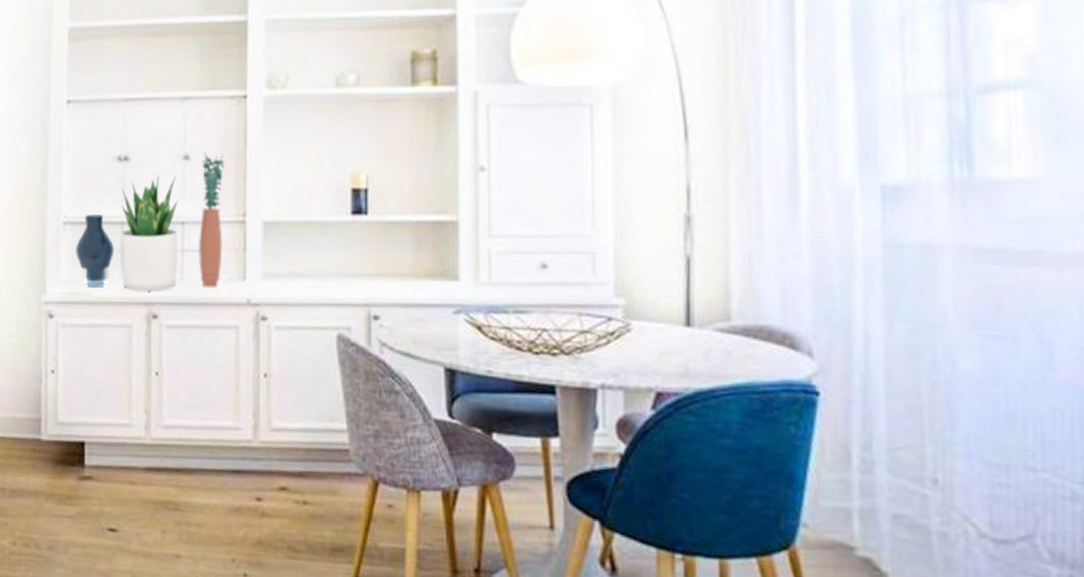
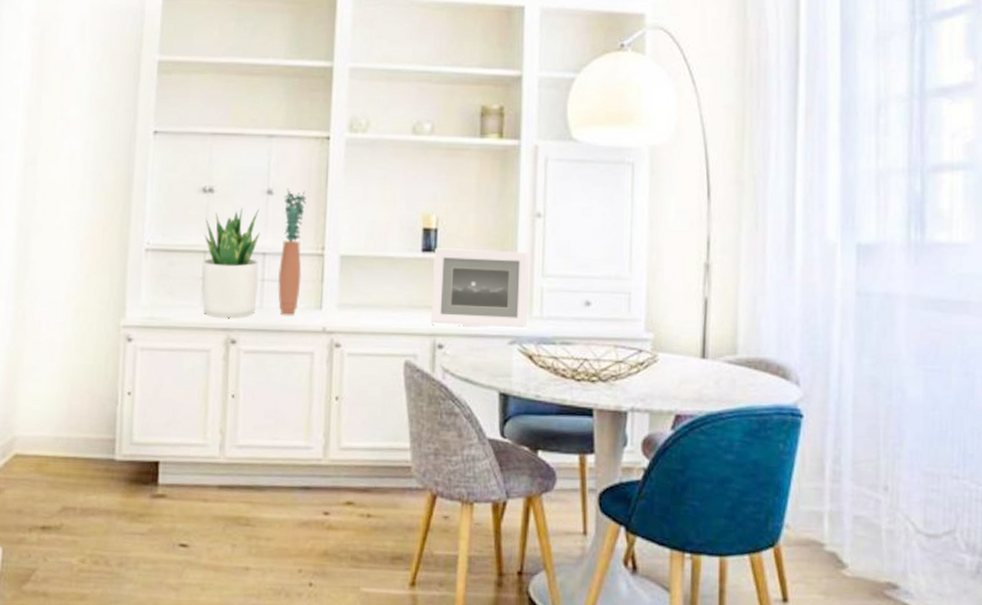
vase: present [76,215,115,288] -> none [157,243,196,313]
picture frame: none [364,210,473,295] -> present [430,248,529,328]

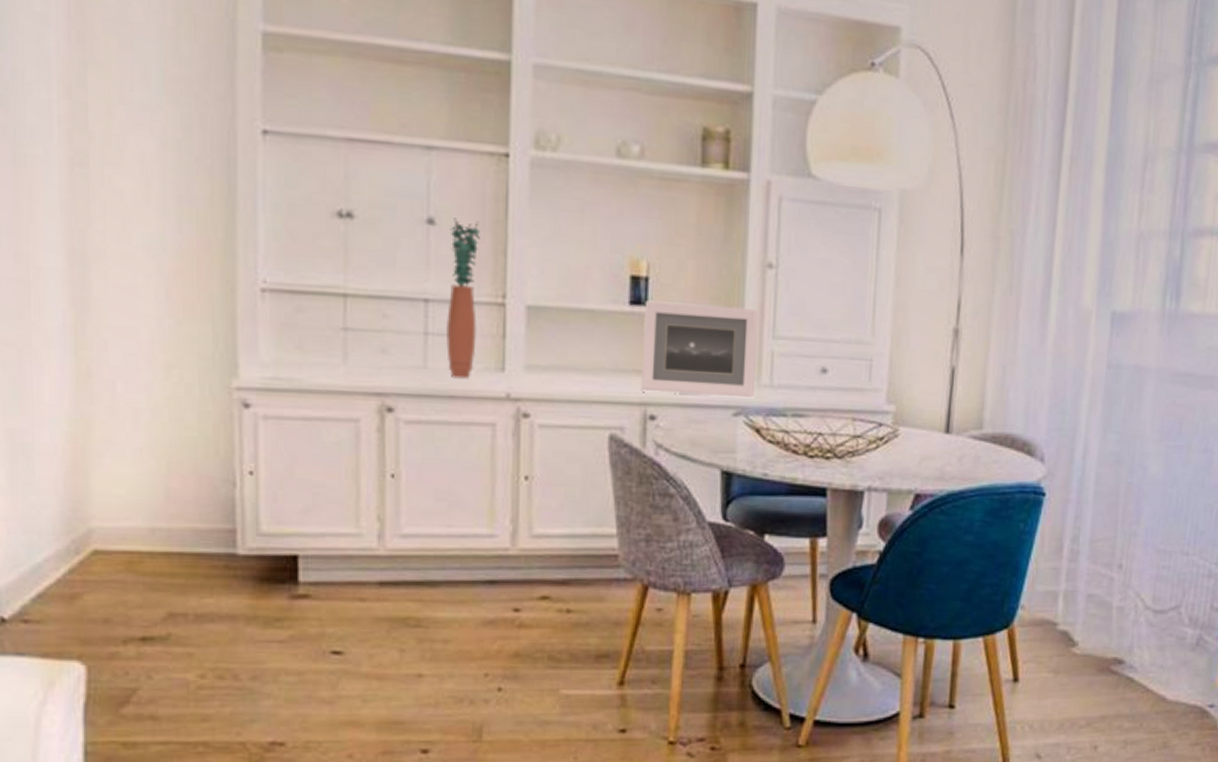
planter: present [202,208,260,319] -> none [342,241,420,382]

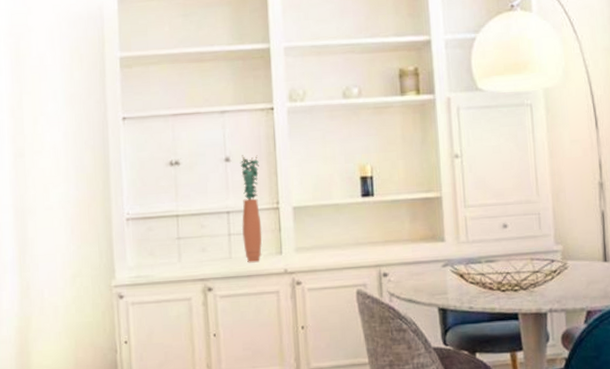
picture frame: present [640,300,758,397] -> none [372,188,456,257]

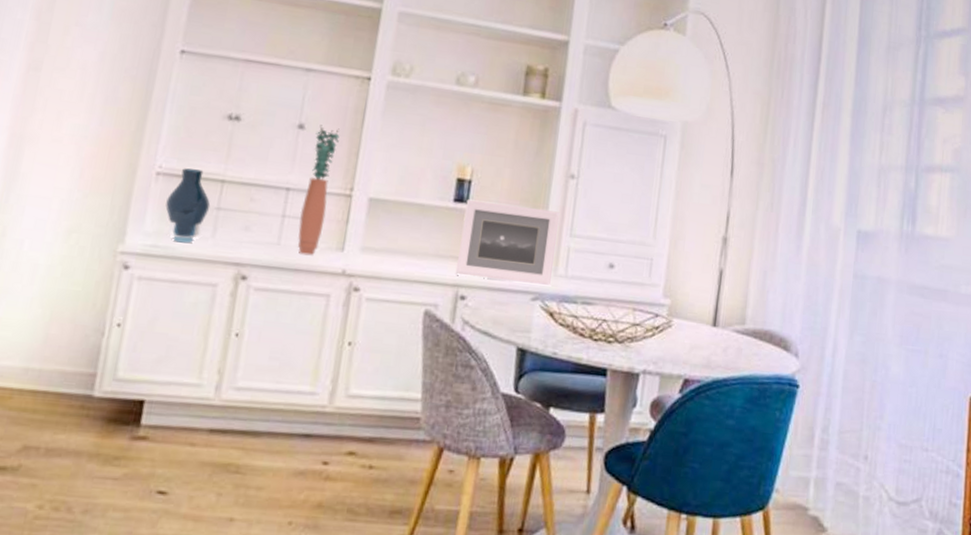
vase: none [139,210,172,271] -> present [165,168,211,243]
picture frame: none [372,188,456,257] -> present [455,199,559,285]

